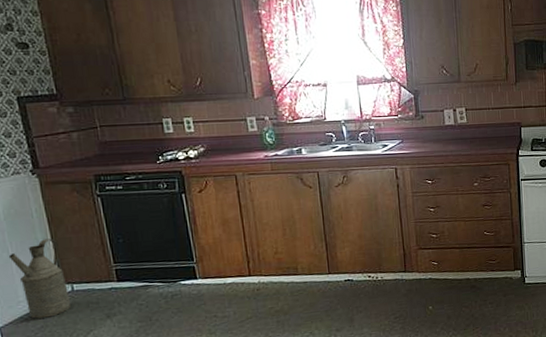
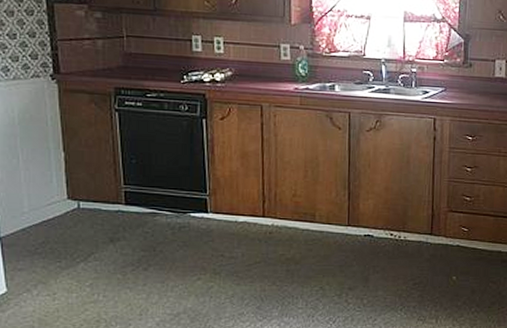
watering can: present [8,238,72,319] -> none [18,149,76,233]

